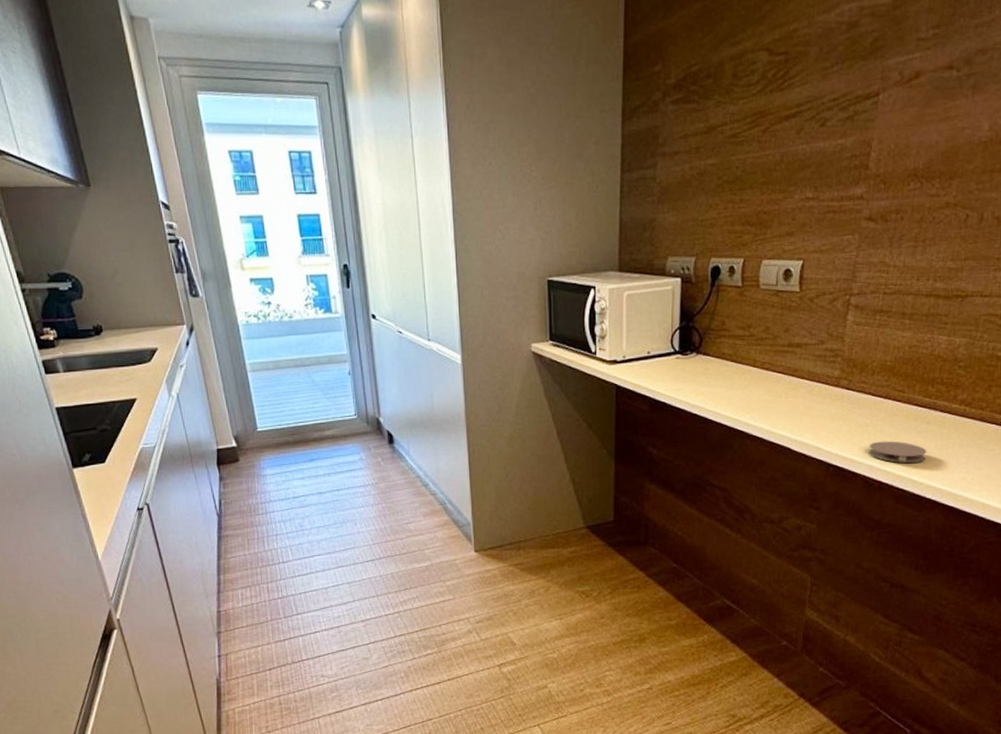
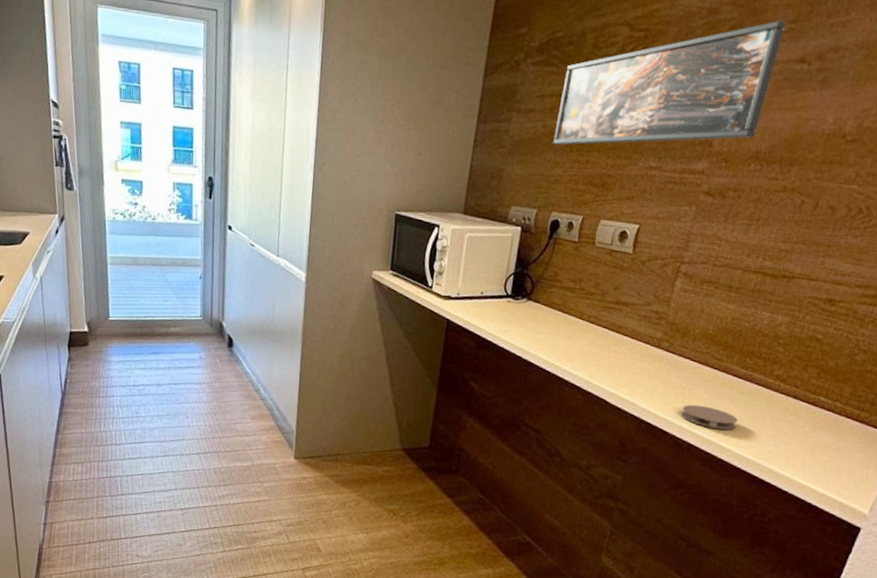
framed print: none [703,27,930,186] -> present [553,20,787,145]

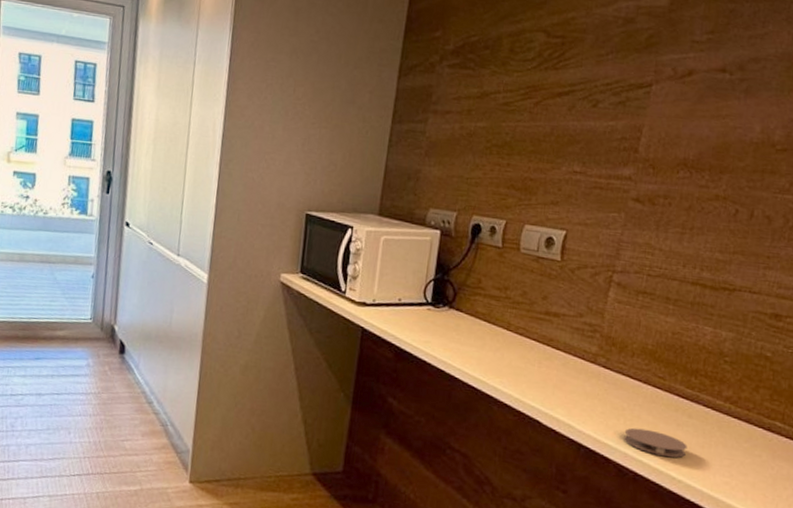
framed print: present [553,20,787,145] -> none [471,31,704,148]

